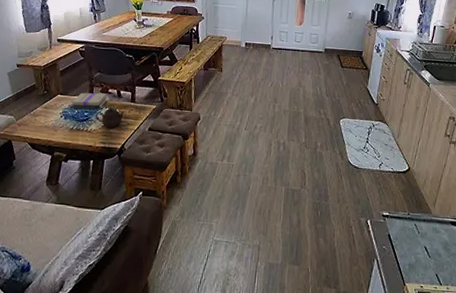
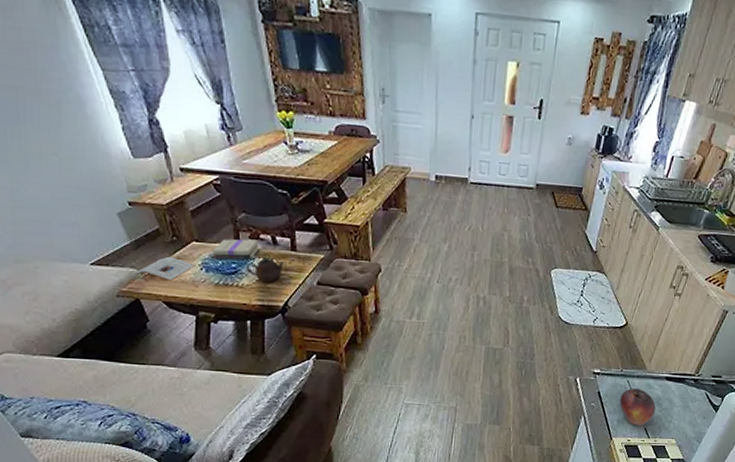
magazine: none [12,106,57,126] -> present [135,256,195,281]
fruit: none [409,232,445,272] -> present [619,388,656,426]

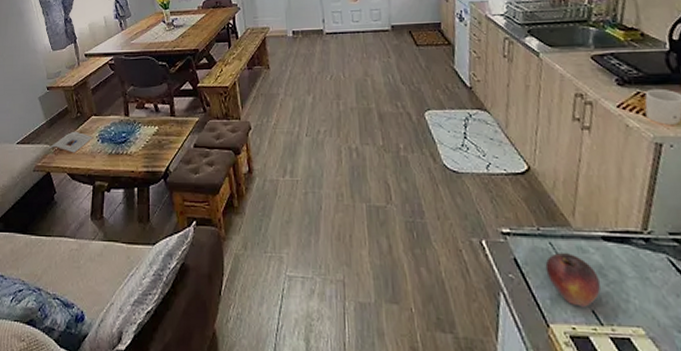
books: present [211,239,259,261] -> none [106,109,144,131]
teapot: present [247,256,284,283] -> none [134,124,165,149]

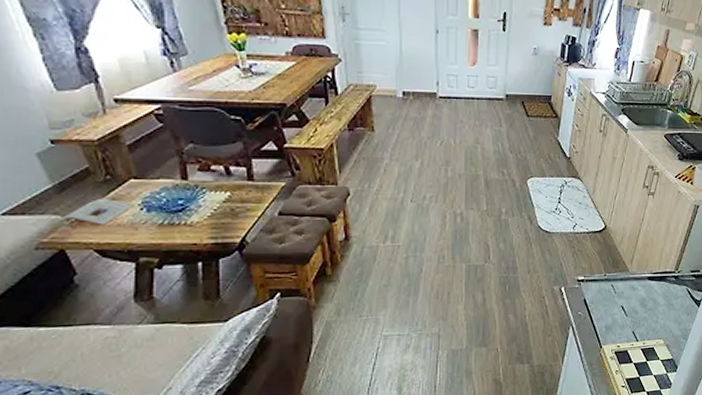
fruit: present [545,253,602,307] -> none [606,292,642,330]

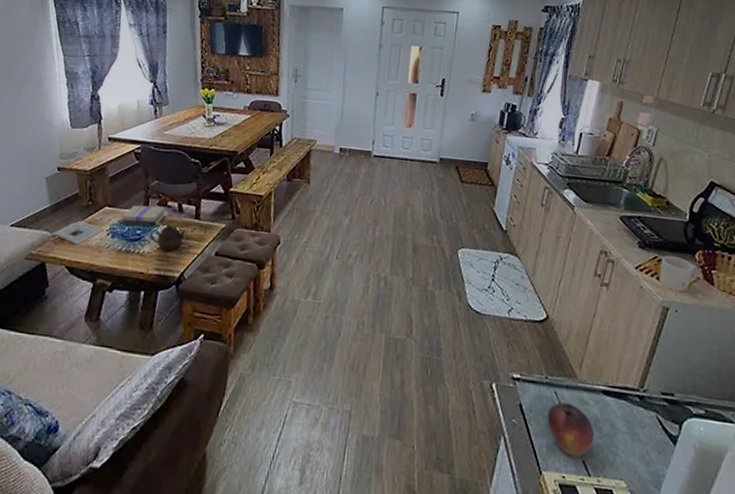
books: none [152,172,210,197] -> present [119,205,166,228]
teapot: none [196,189,240,218] -> present [150,223,187,252]
fruit: none [606,292,642,330] -> present [547,402,595,458]

